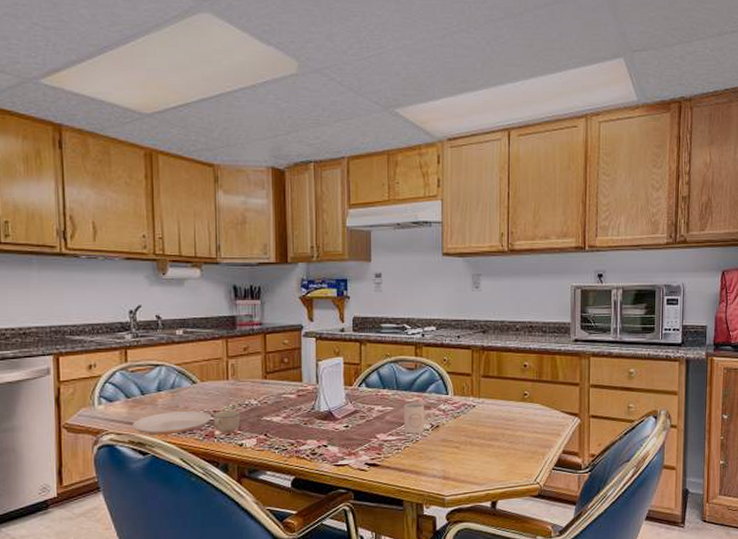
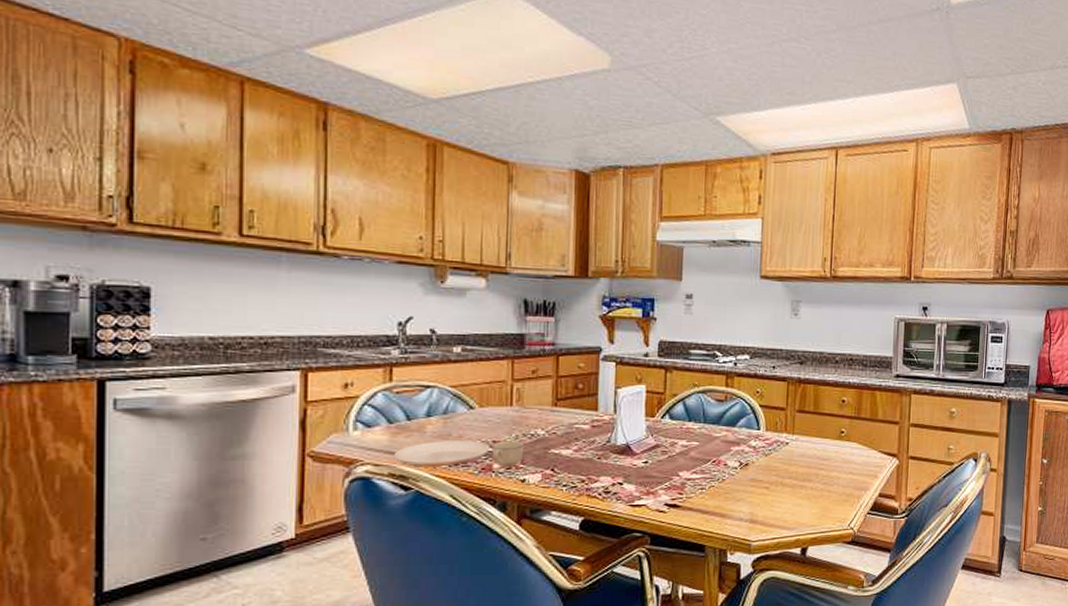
mug: present [403,402,434,434] -> none [709,437,743,472]

